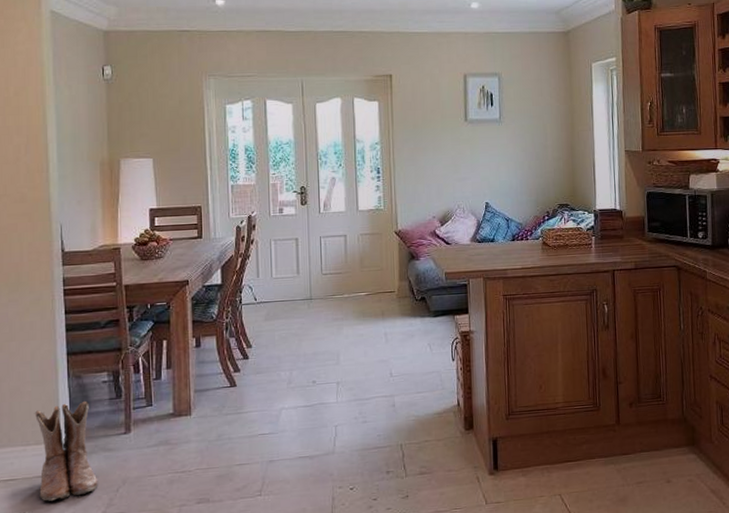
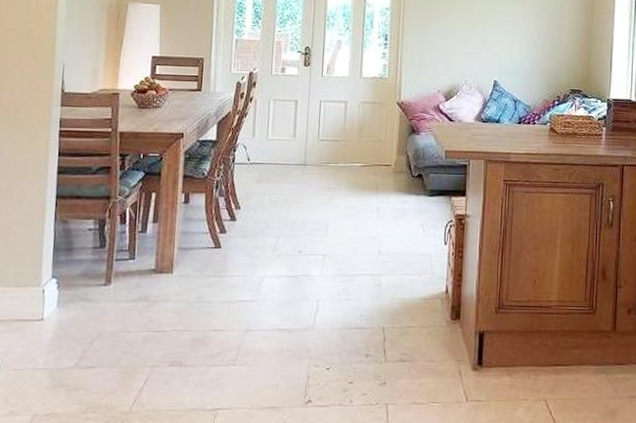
boots: present [34,400,97,502] -> none [14,247,73,347]

